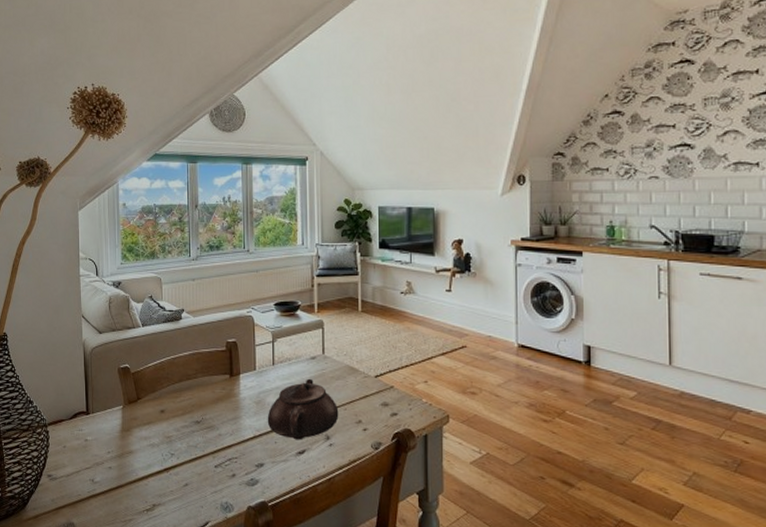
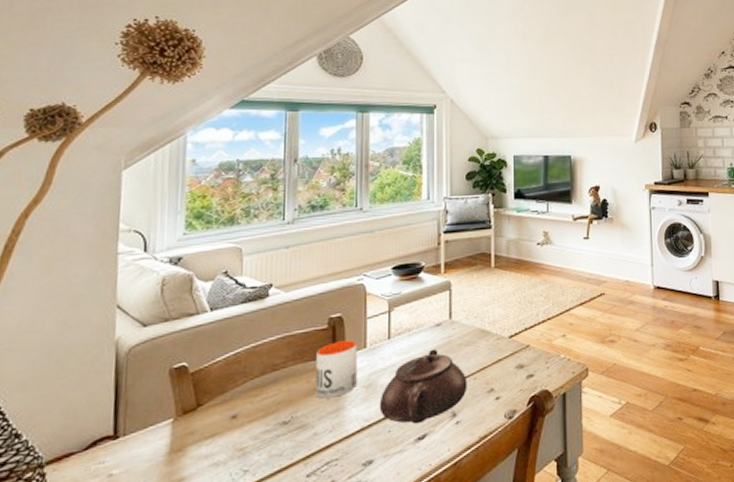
mug: none [218,362,249,408] -> present [315,340,358,399]

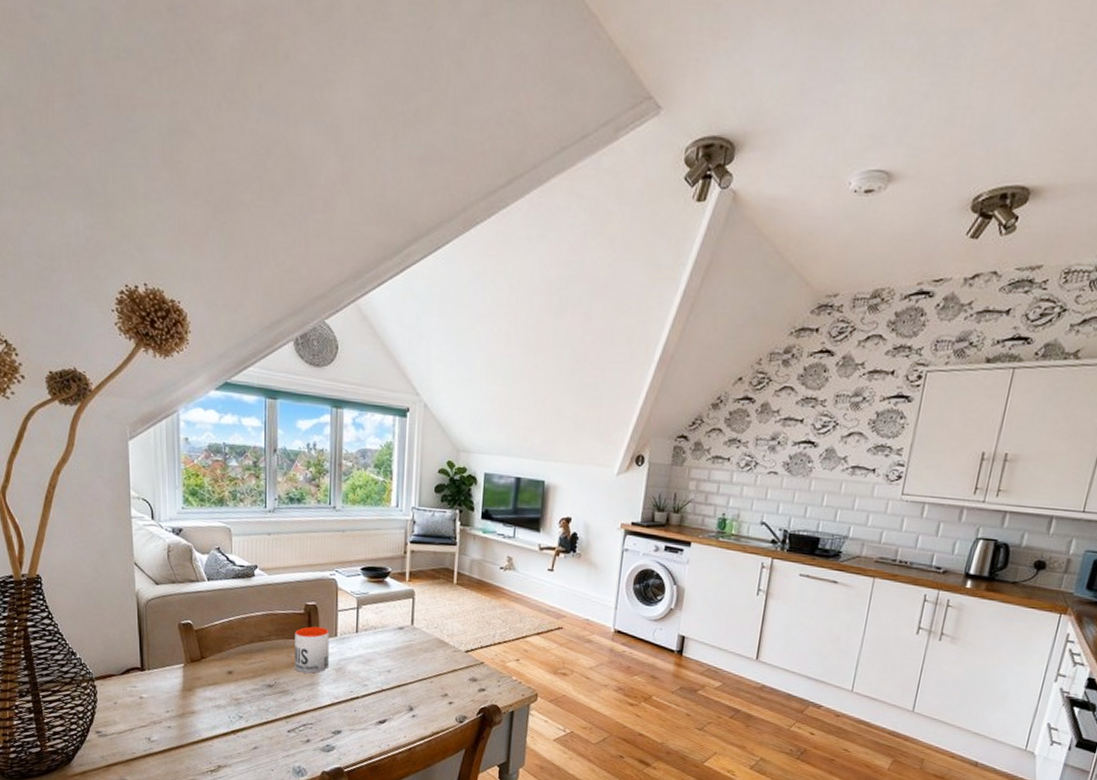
teapot: present [379,350,468,424] -> none [347,649,425,710]

